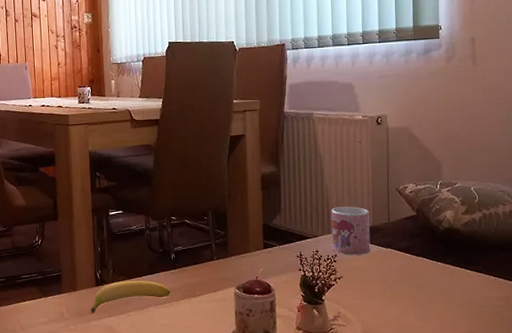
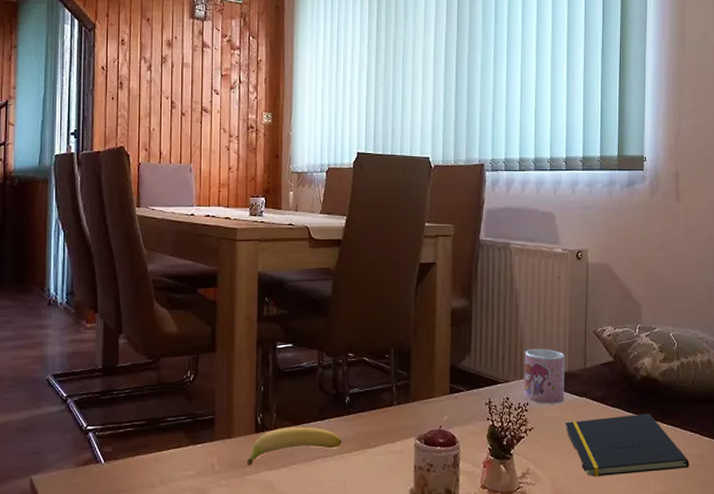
notepad: none [372,261,495,318] -> present [565,413,690,476]

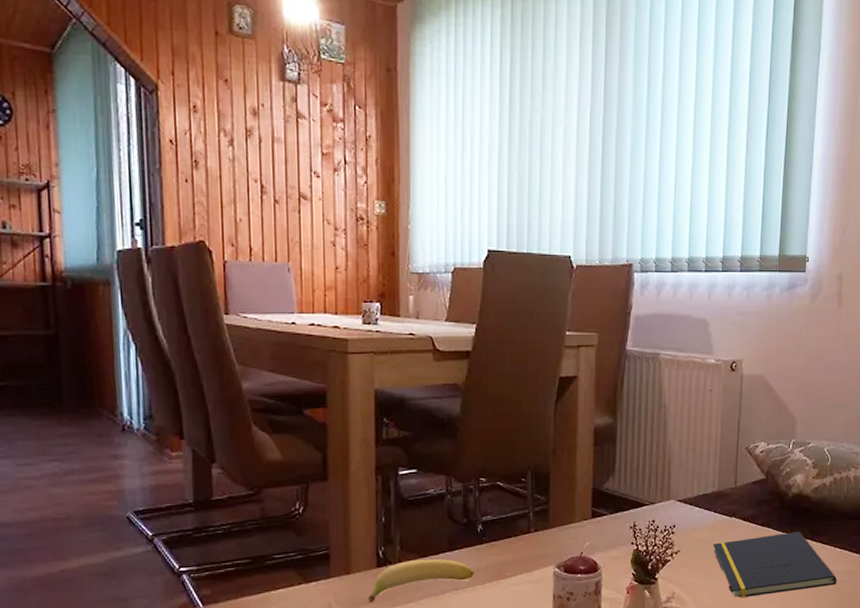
mug: present [523,349,565,404] -> none [670,468,715,526]

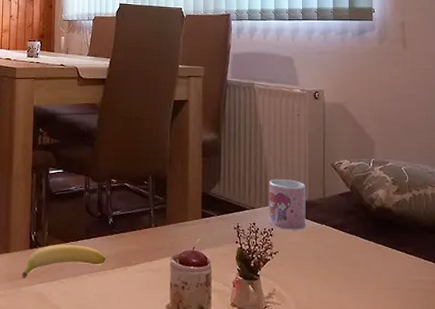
mug: none [670,468,715,526] -> present [268,179,306,230]
notepad: present [713,531,837,597] -> none [307,241,425,299]

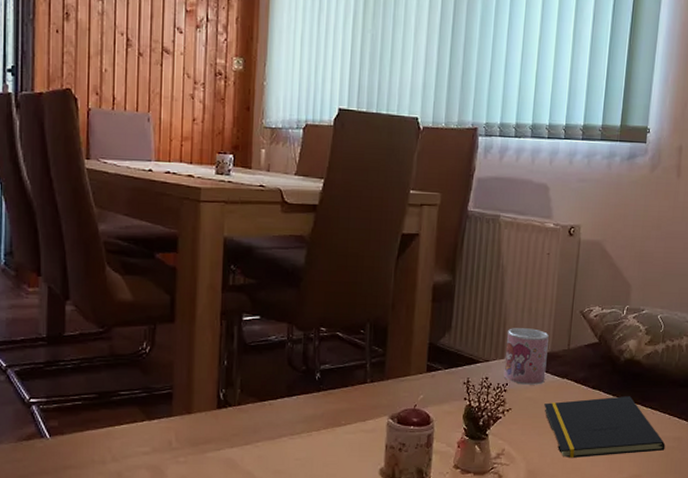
banana: present [22,244,106,278] -> none [207,403,310,443]
notepad: none [307,241,425,299] -> present [544,396,665,458]

